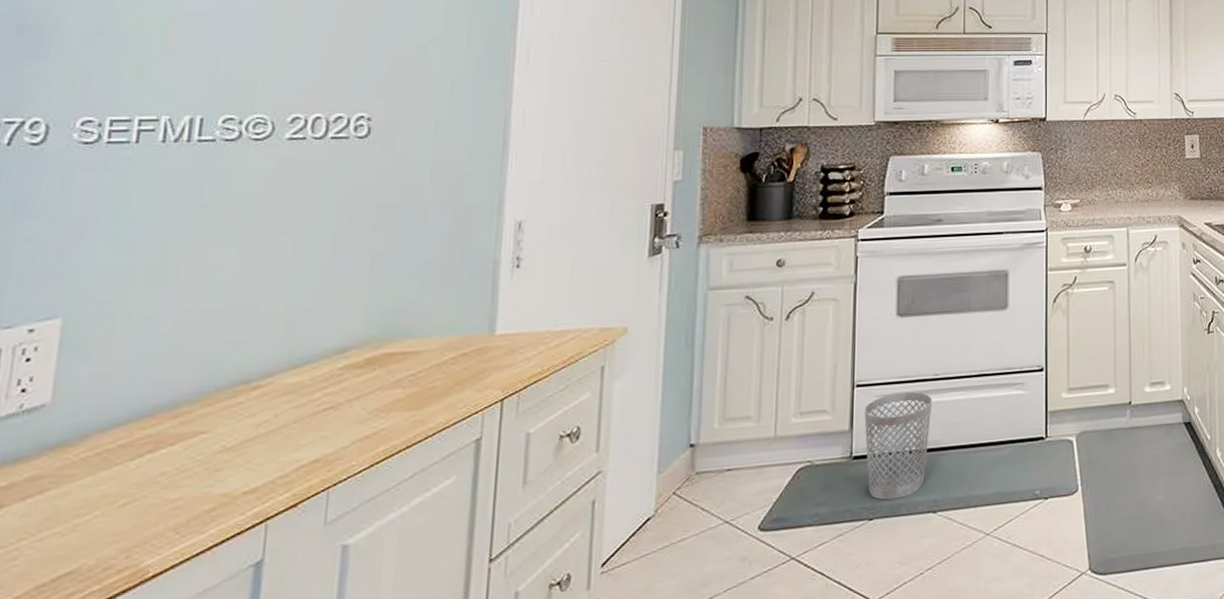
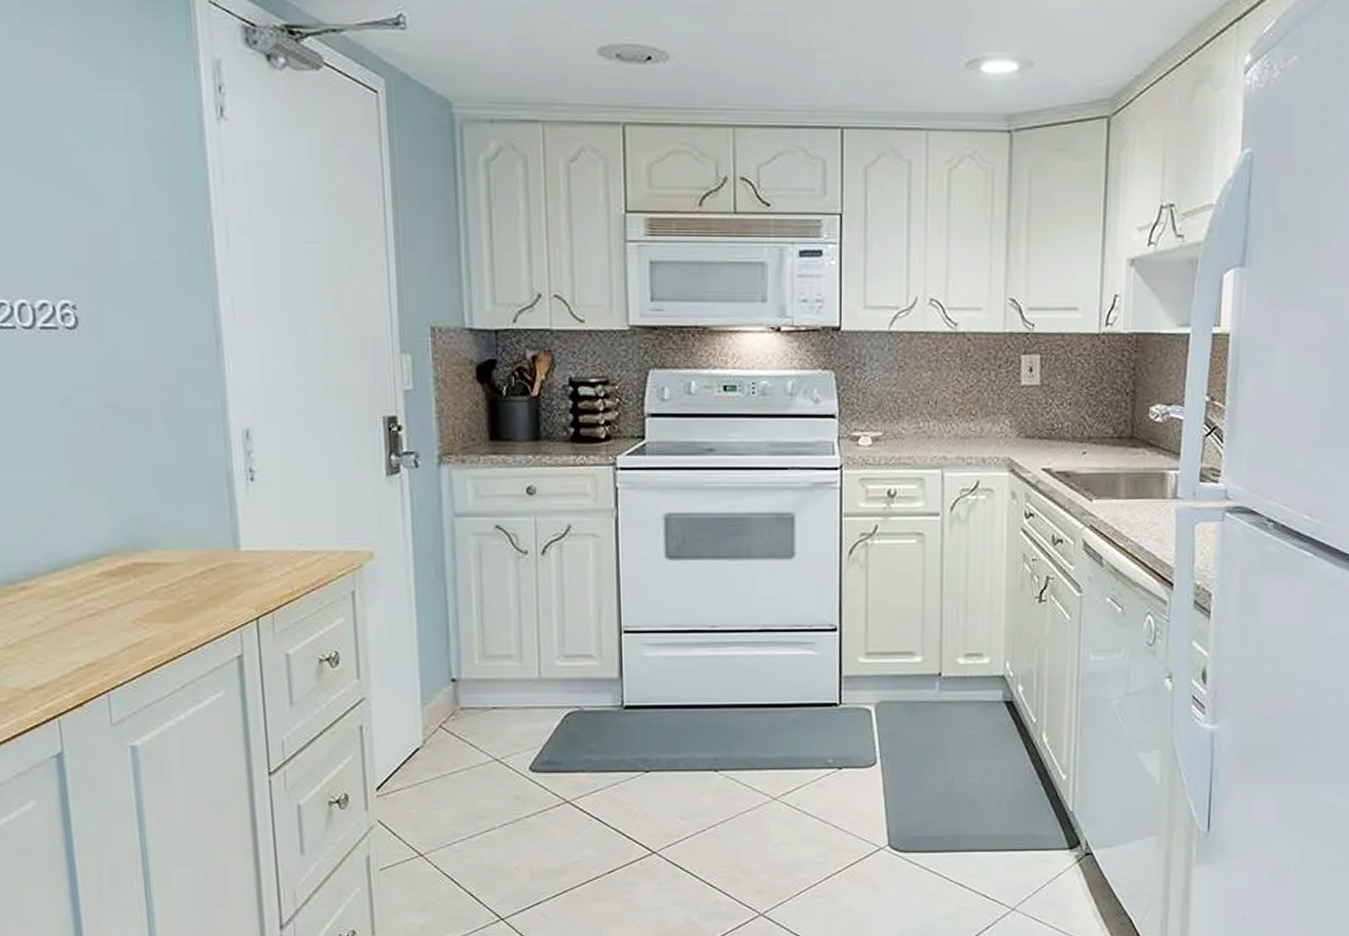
wastebasket: present [864,391,933,500] -> none [634,642,710,753]

